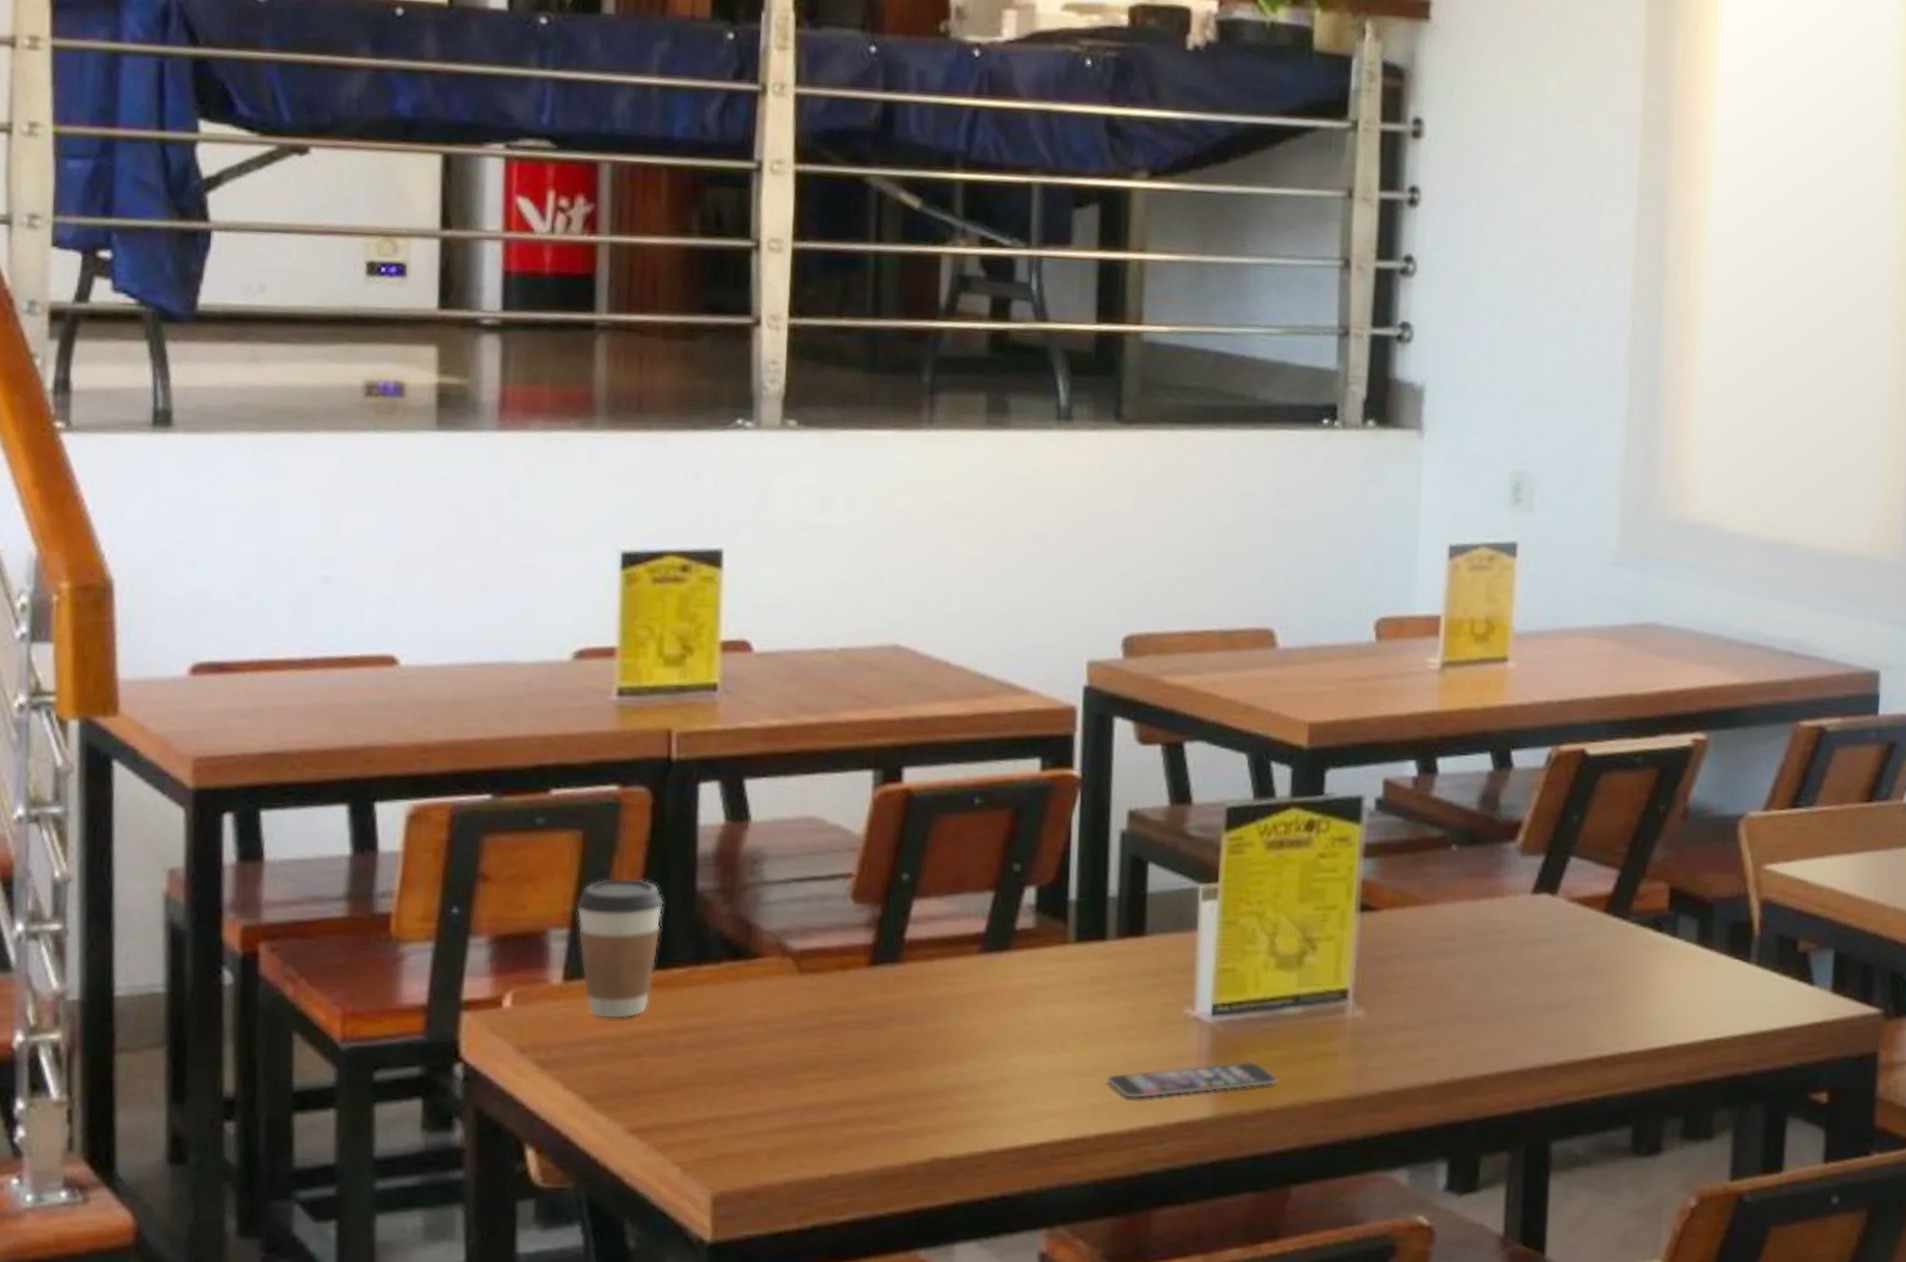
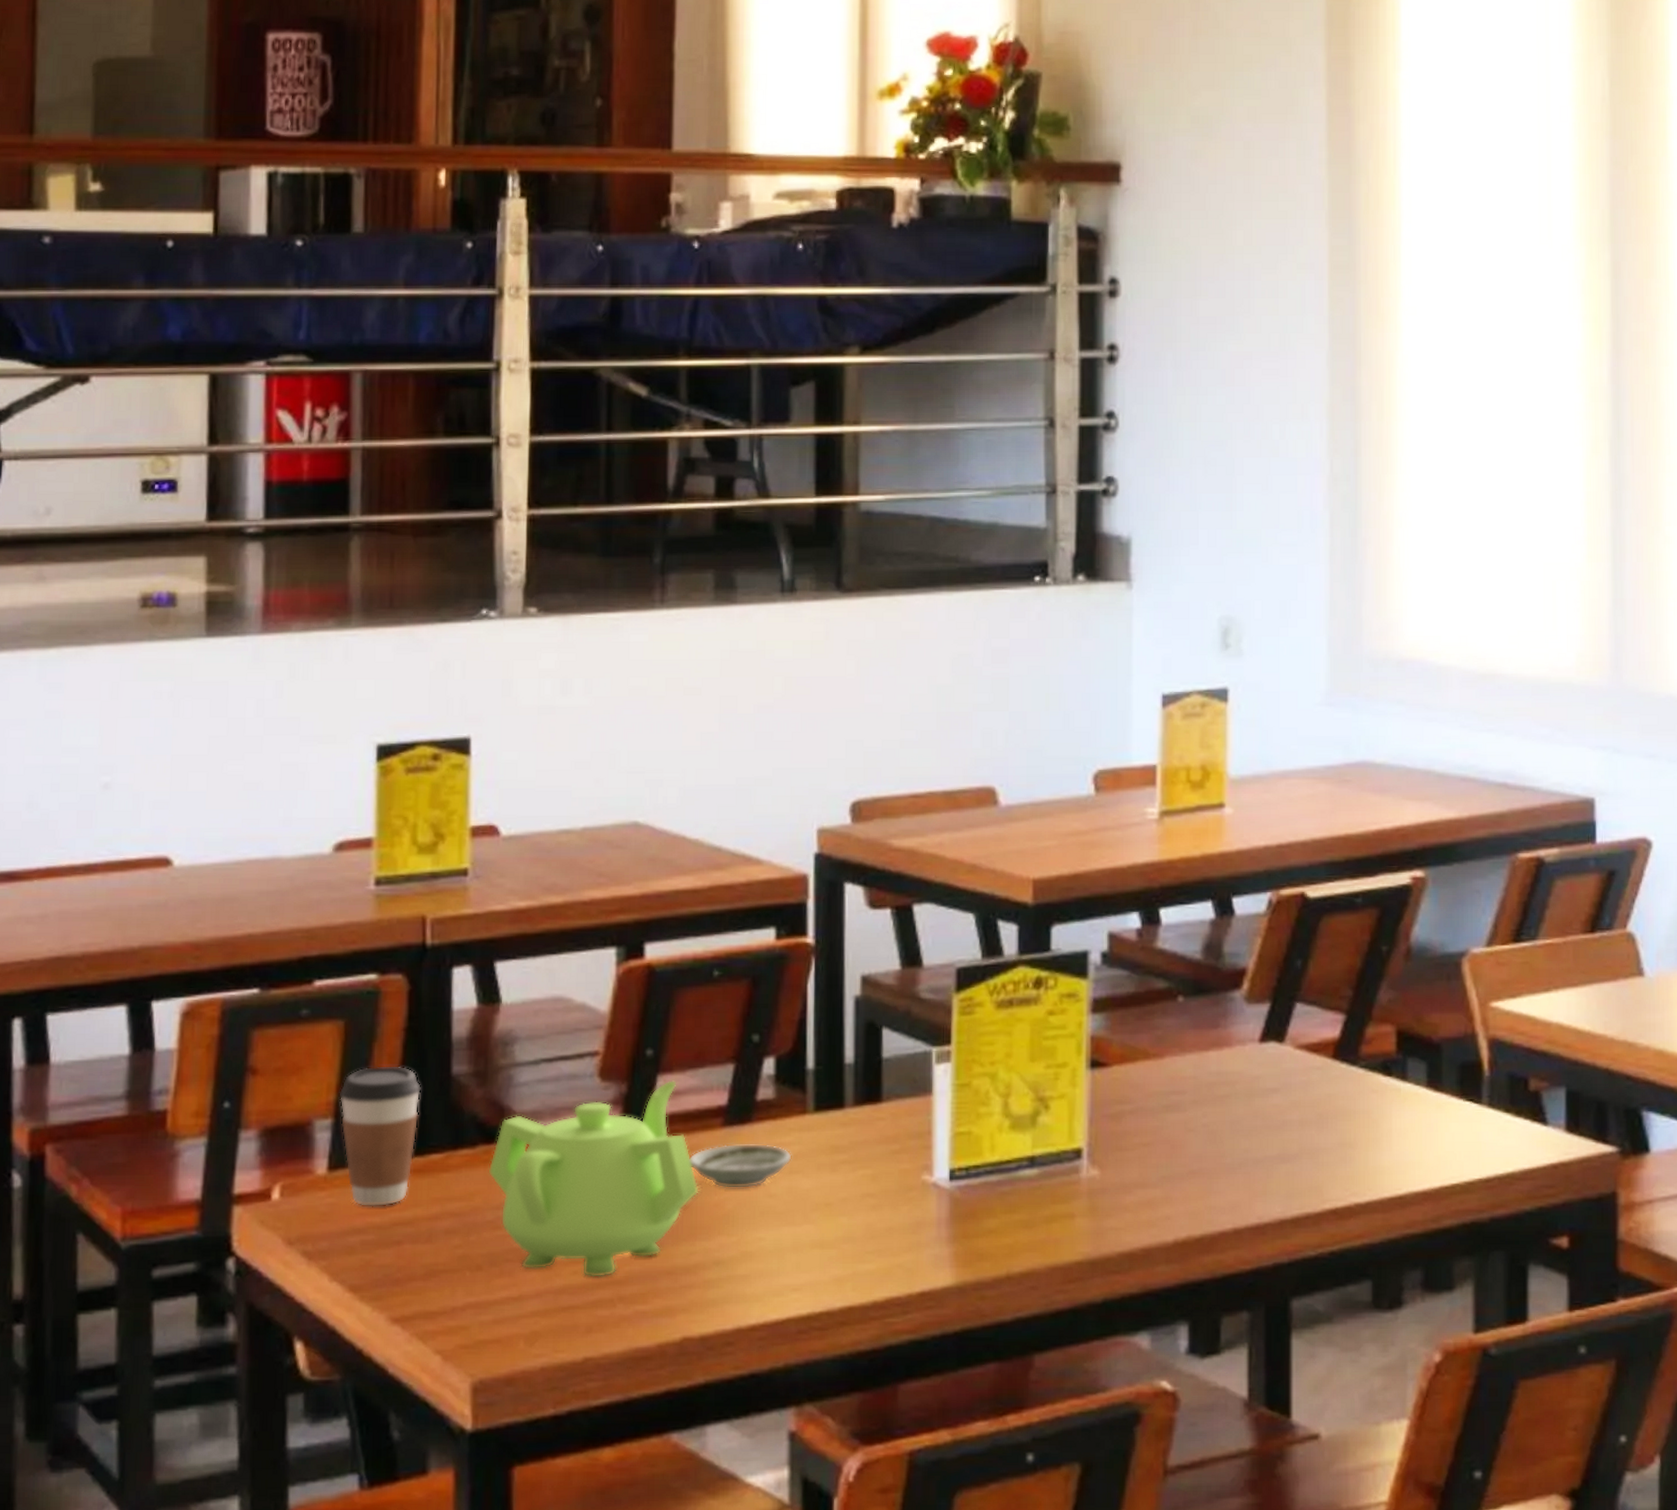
teapot: none [733,905,954,1097] -> present [488,1080,699,1277]
saucer: none [944,970,1051,1016] -> present [689,1143,792,1189]
smartphone: present [1106,1061,1278,1099] -> none [848,1227,1017,1269]

